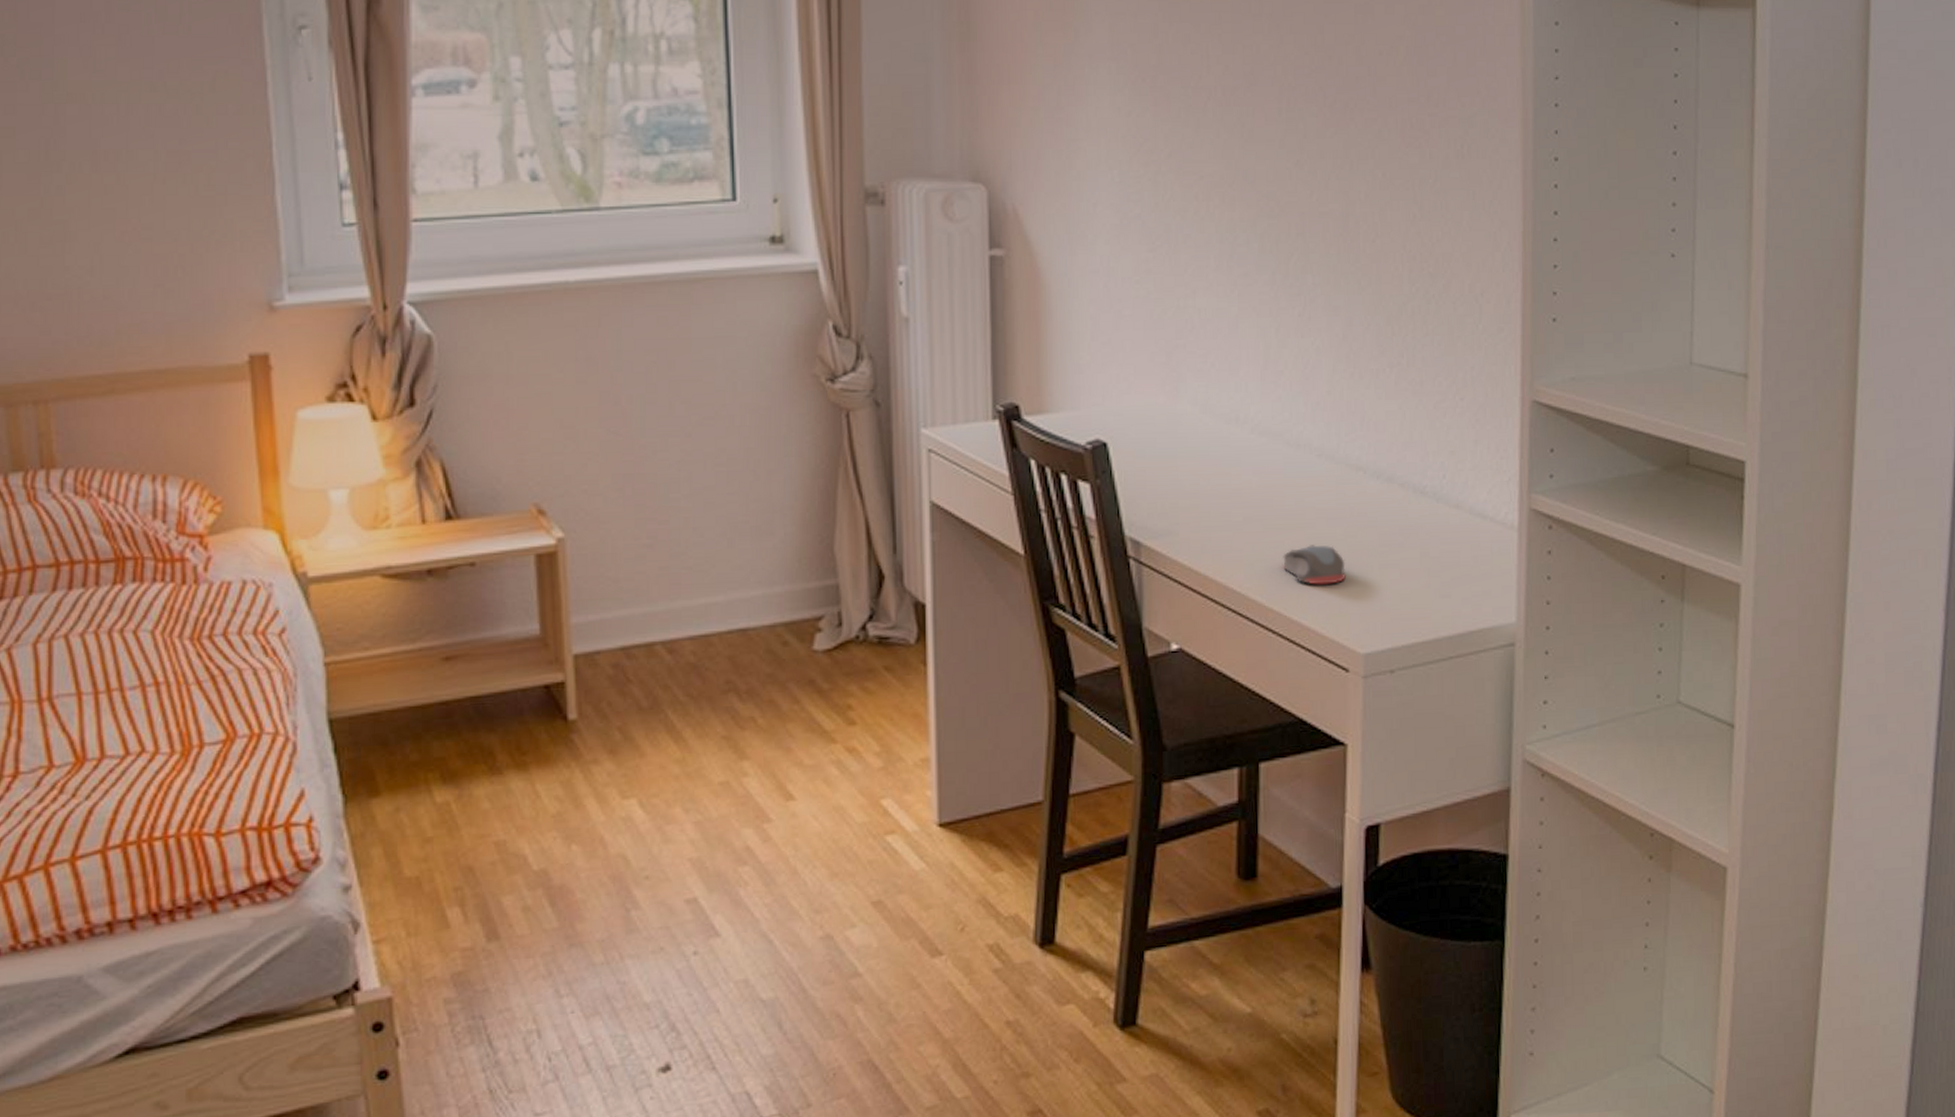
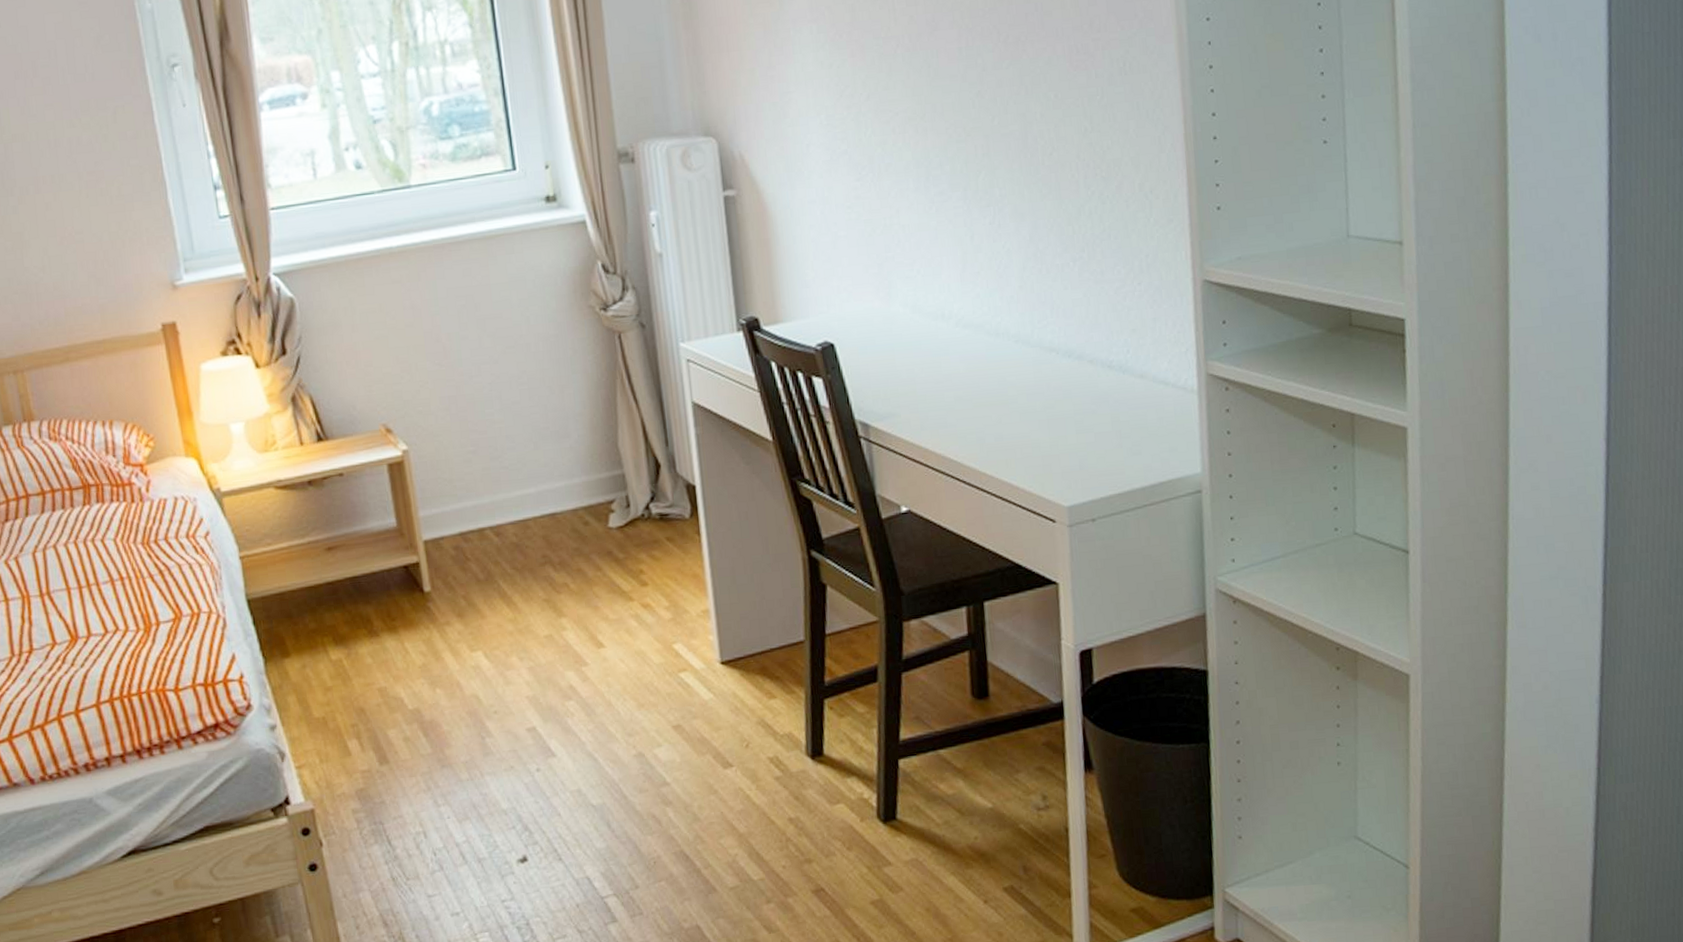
computer mouse: present [1283,545,1346,585] -> none [991,417,1047,451]

